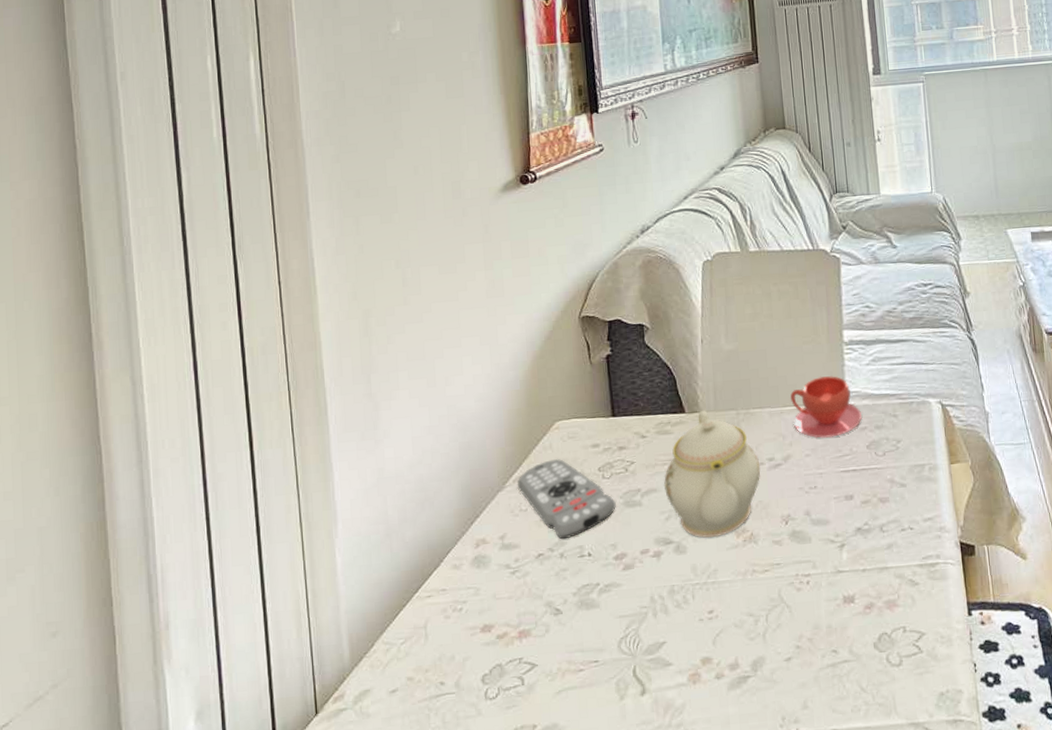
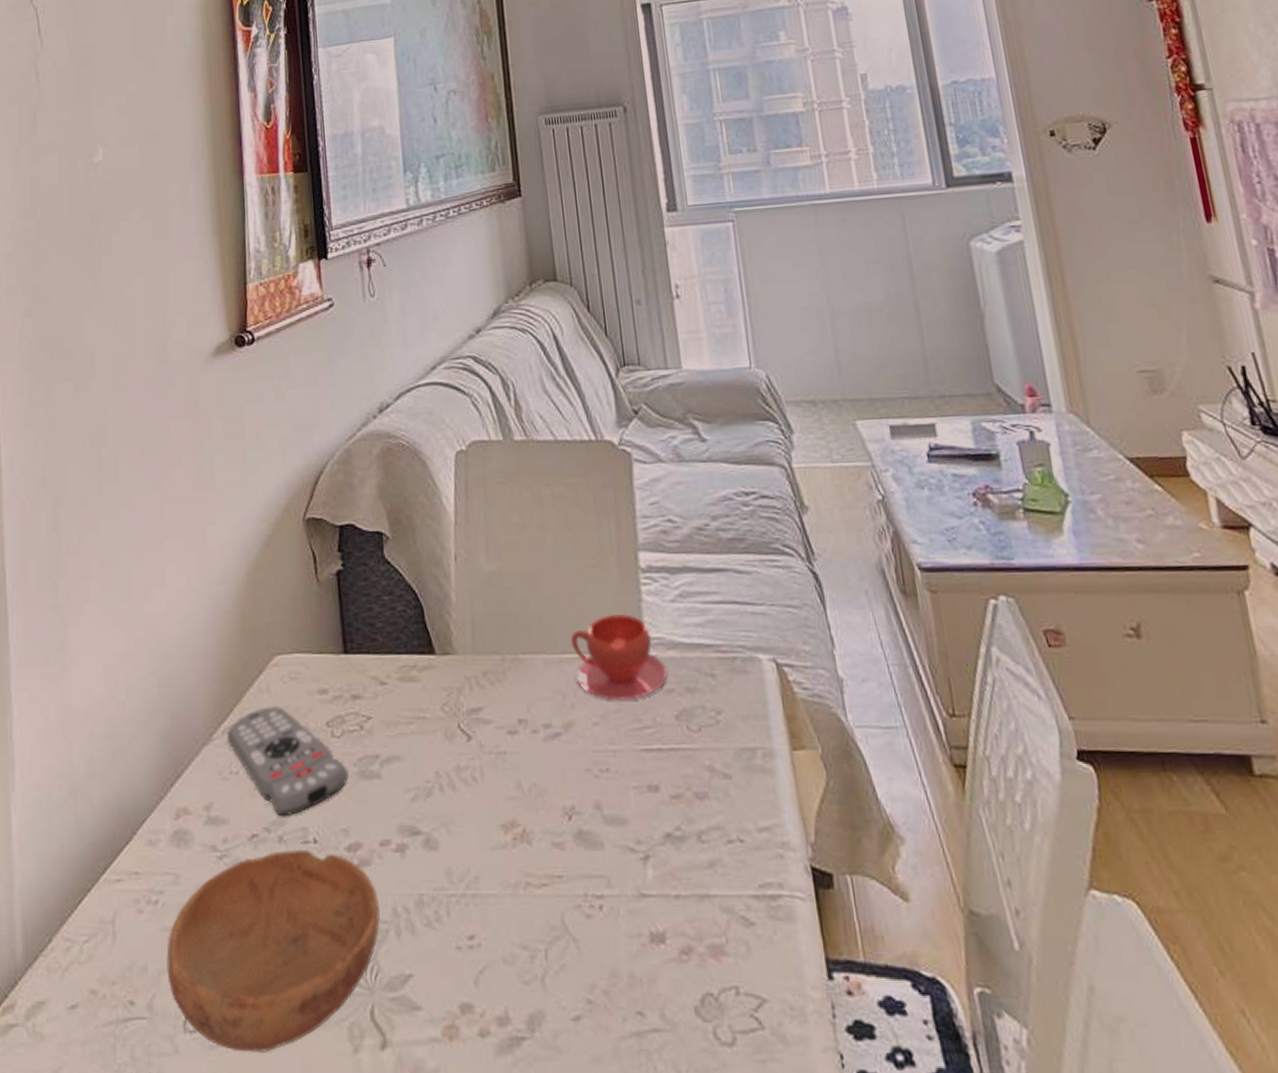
bowl: none [470,561,641,709] -> present [166,849,380,1053]
teapot: present [663,411,761,538] -> none [408,653,534,832]

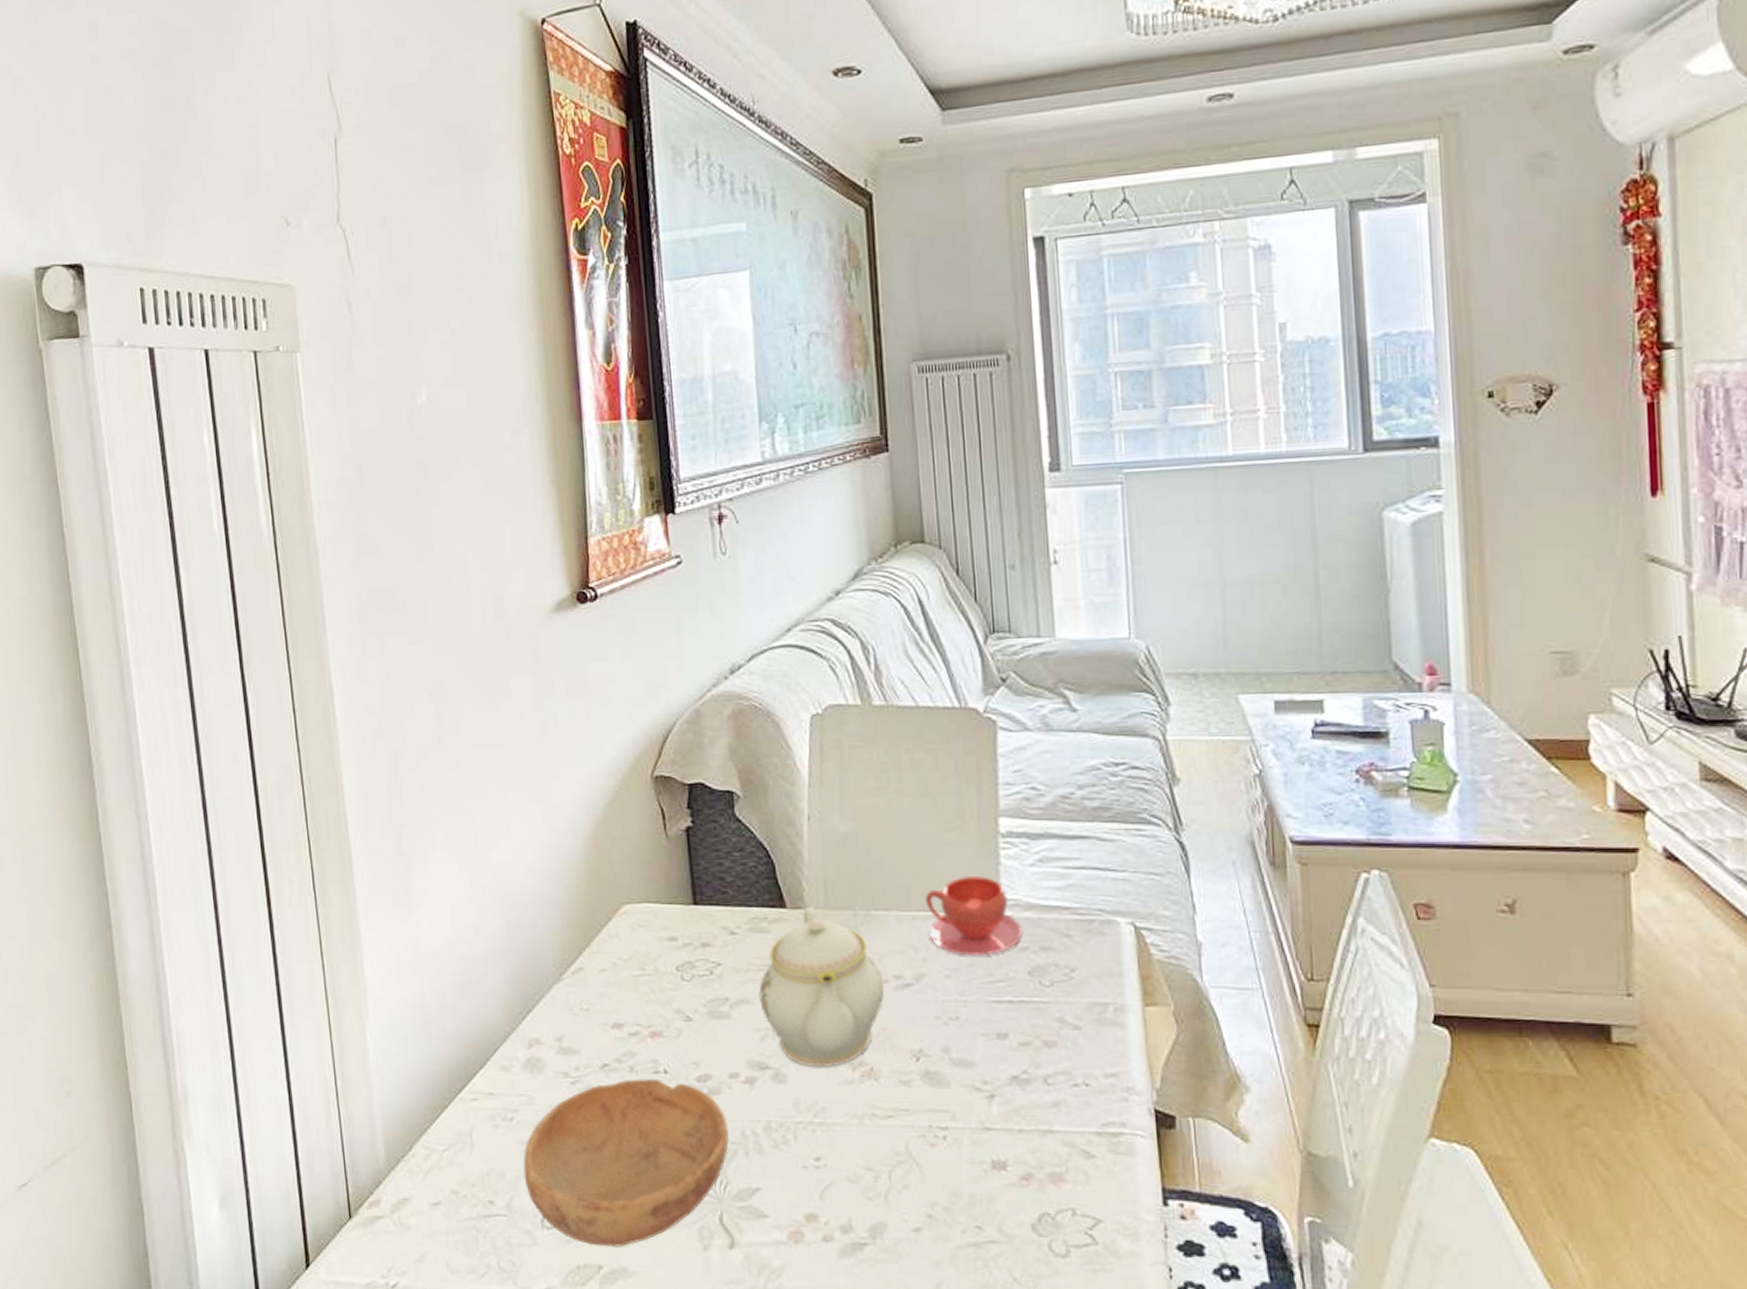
remote control: present [226,706,349,817] -> none [576,951,698,1050]
teapot: none [408,653,534,832] -> present [758,907,885,1068]

